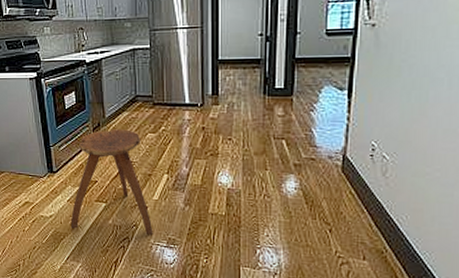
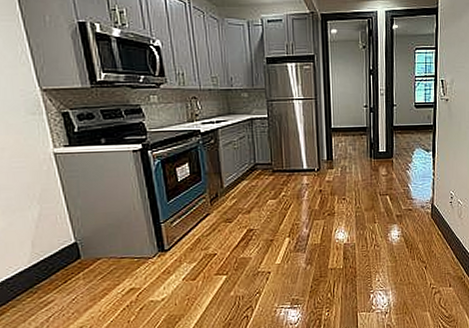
stool: present [70,129,153,236] -> none [187,198,277,308]

